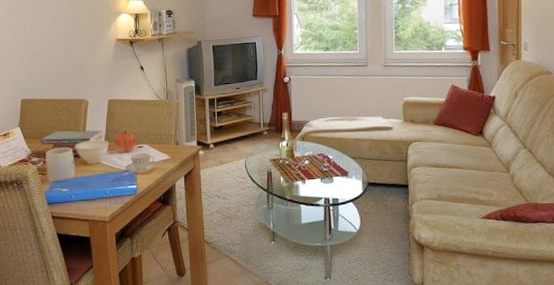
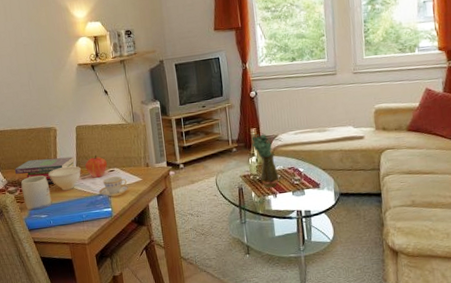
vase: none [283,117,308,174] -> present [252,133,279,189]

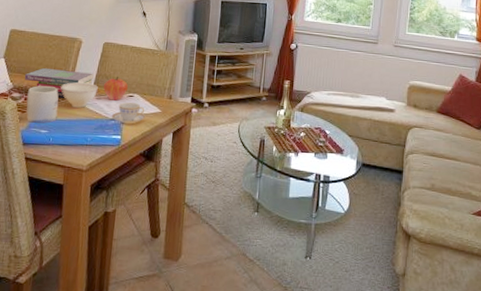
vase: present [252,133,279,189] -> none [283,85,304,146]

